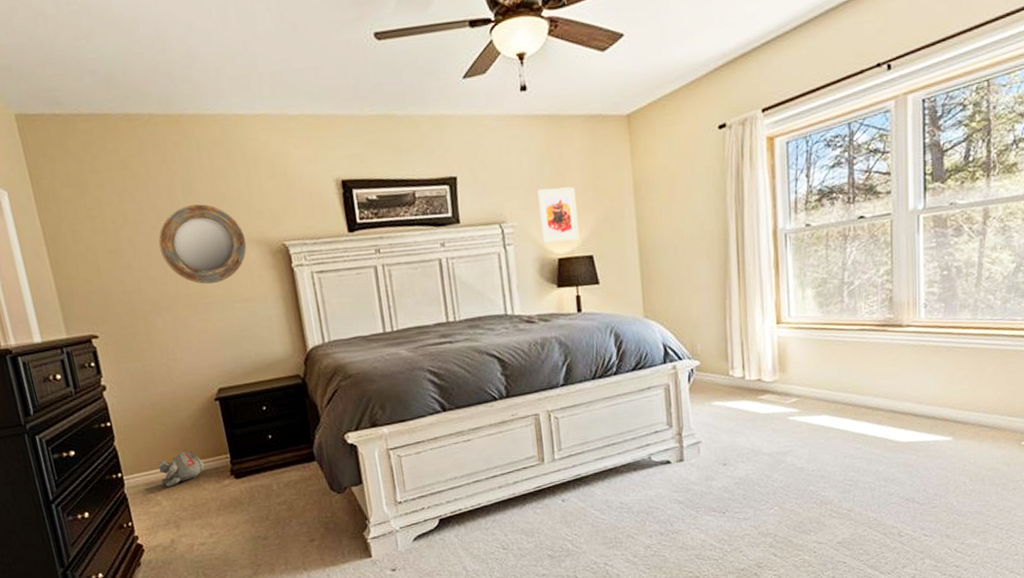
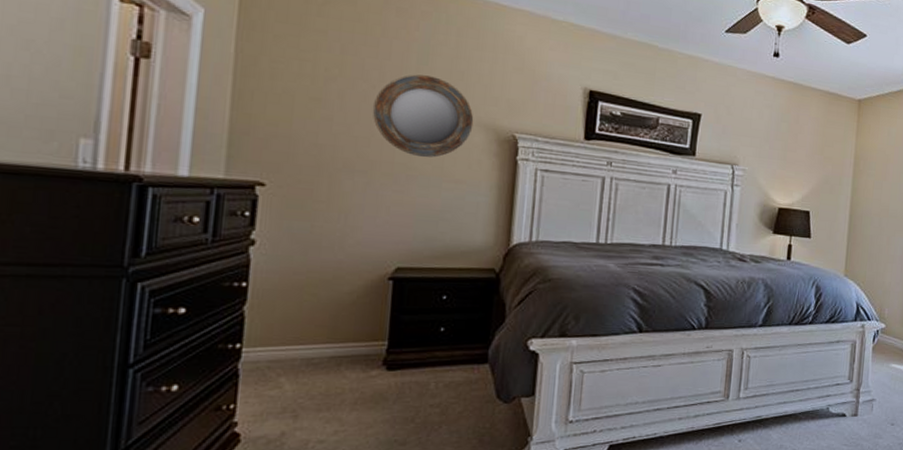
plush toy: present [159,451,205,487] -> none [291,331,353,368]
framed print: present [537,186,580,244] -> none [767,143,805,195]

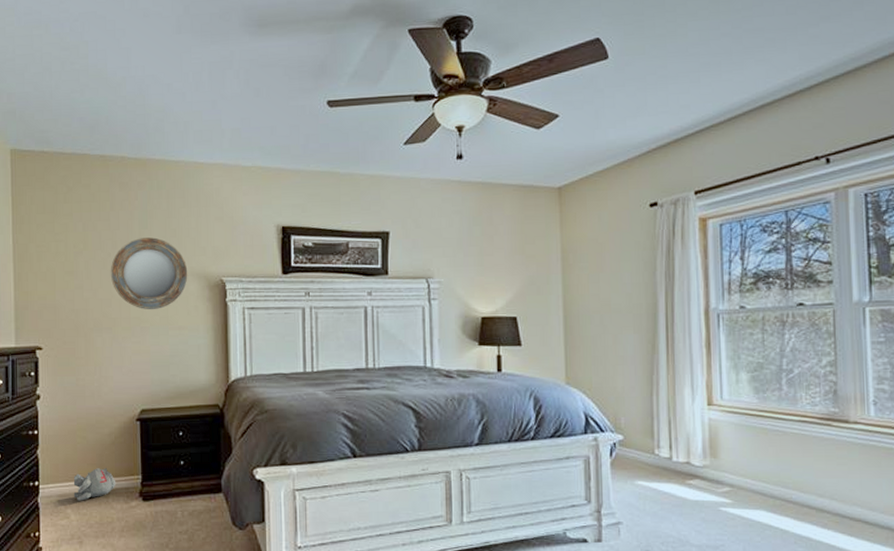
plush toy: none [291,331,353,368] -> present [73,468,116,501]

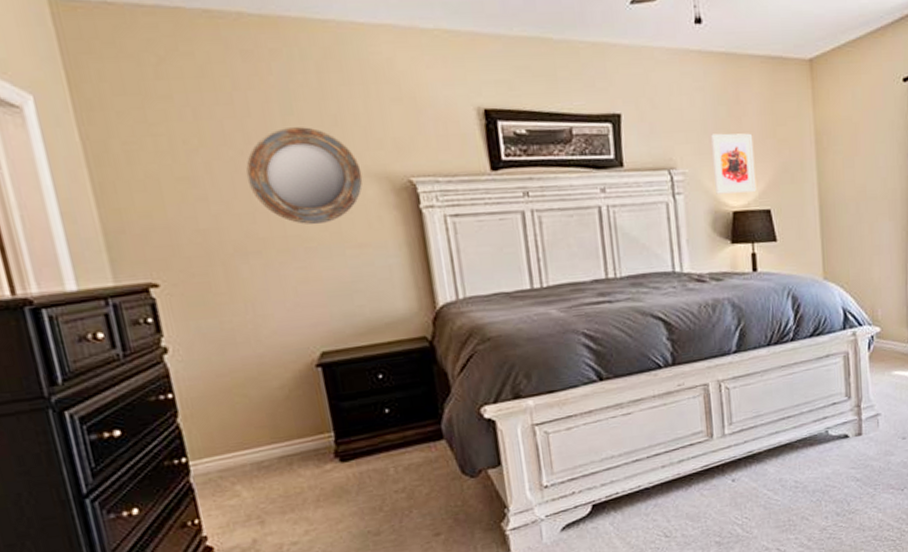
plush toy: present [73,468,116,501] -> none [238,429,301,474]
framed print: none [466,249,504,301] -> present [711,133,757,194]

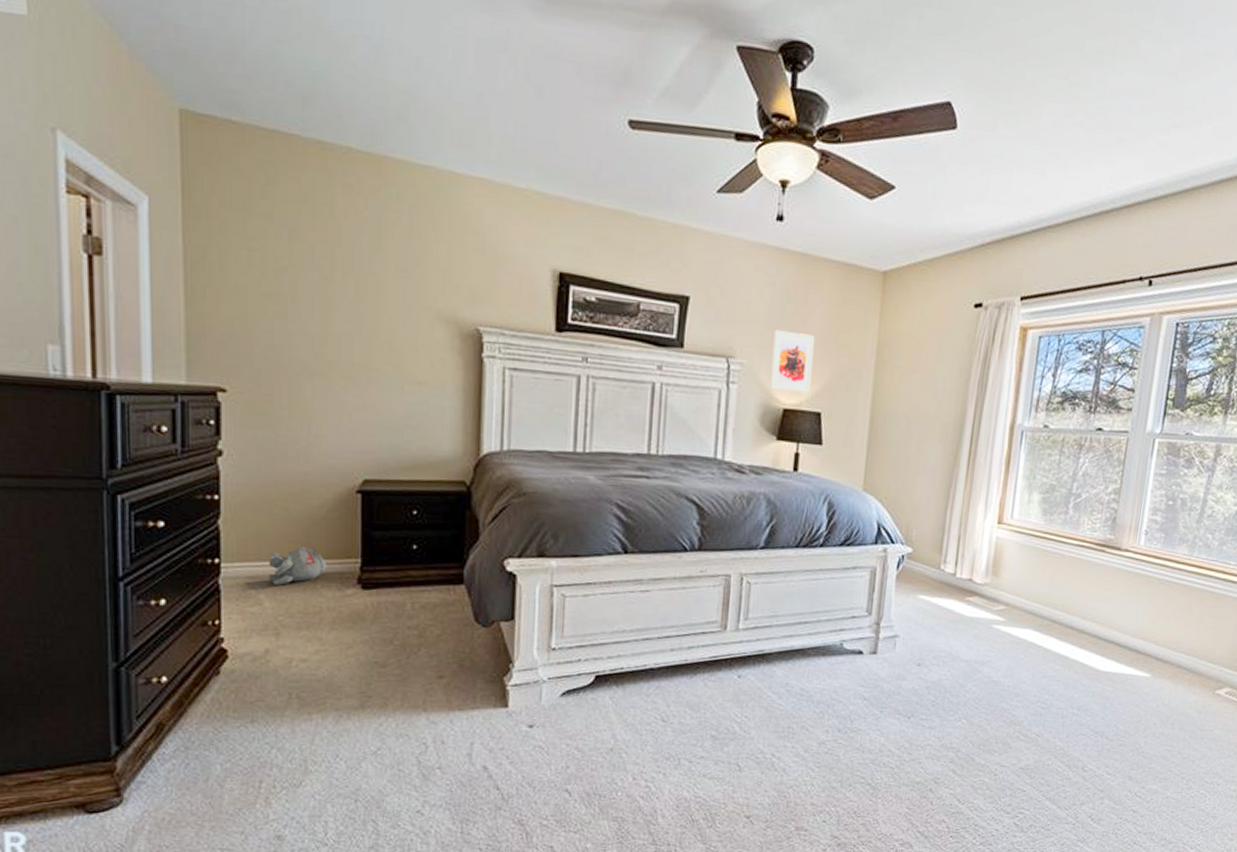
plush toy: none [238,429,301,474] -> present [268,547,327,585]
home mirror: present [246,127,363,225] -> none [326,261,434,358]

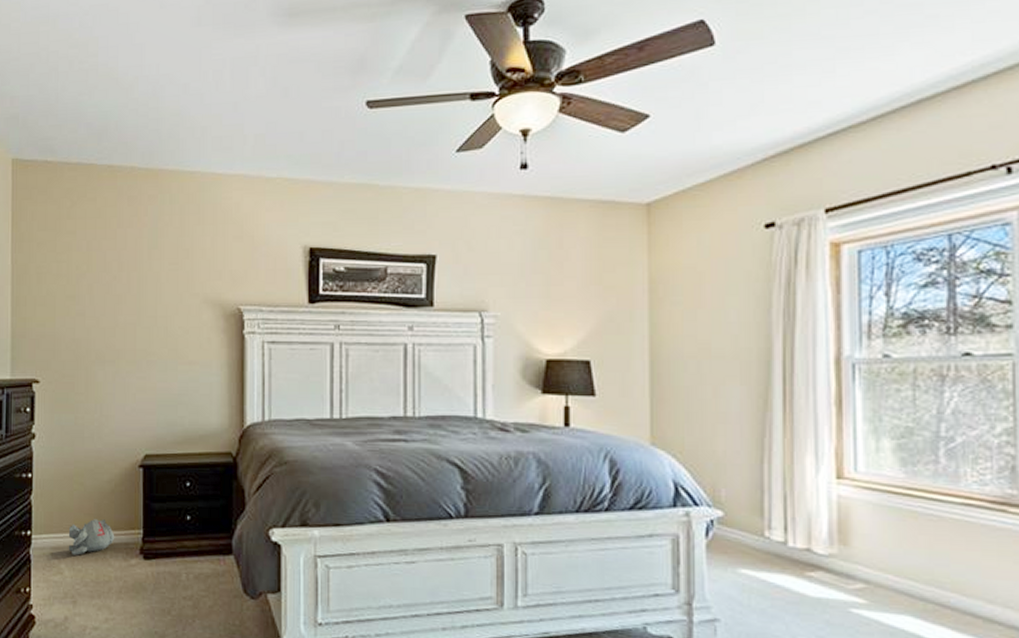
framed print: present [769,329,815,393] -> none [529,277,575,340]

